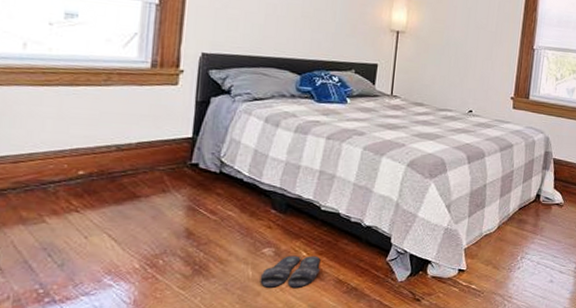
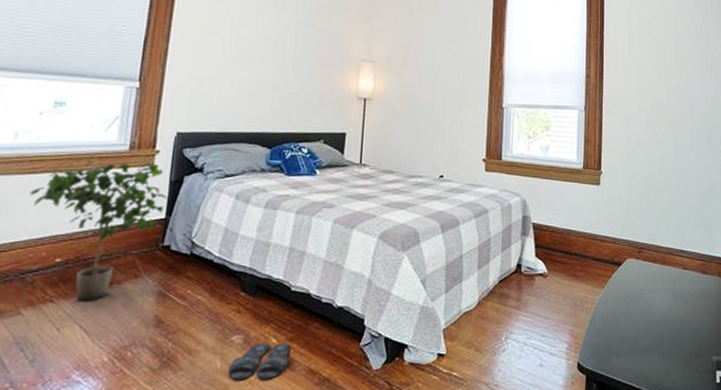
potted plant: none [44,80,194,213] -> present [29,162,168,301]

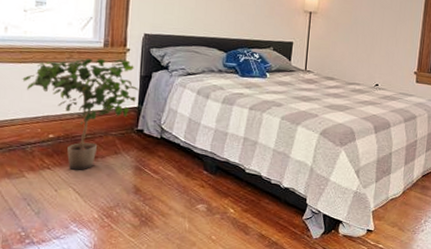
slippers: present [228,342,292,381] -> none [195,211,246,241]

